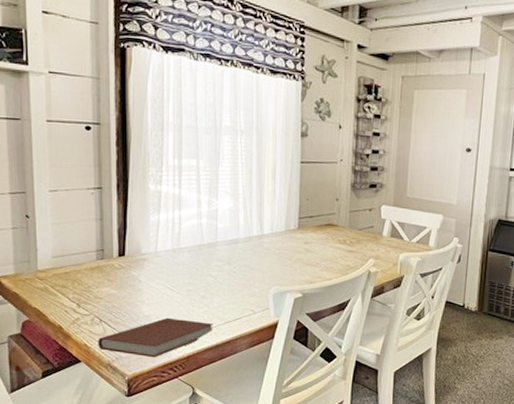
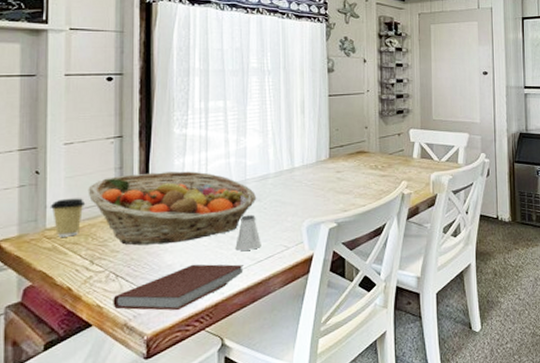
coffee cup: none [40,244,71,280] -> present [50,198,86,237]
fruit basket: none [72,226,227,297] -> present [88,171,257,246]
saltshaker: none [206,276,230,311] -> present [235,214,261,251]

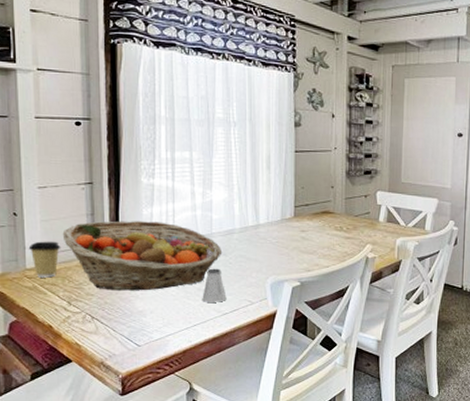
book: present [113,264,244,311] -> none [90,312,210,353]

